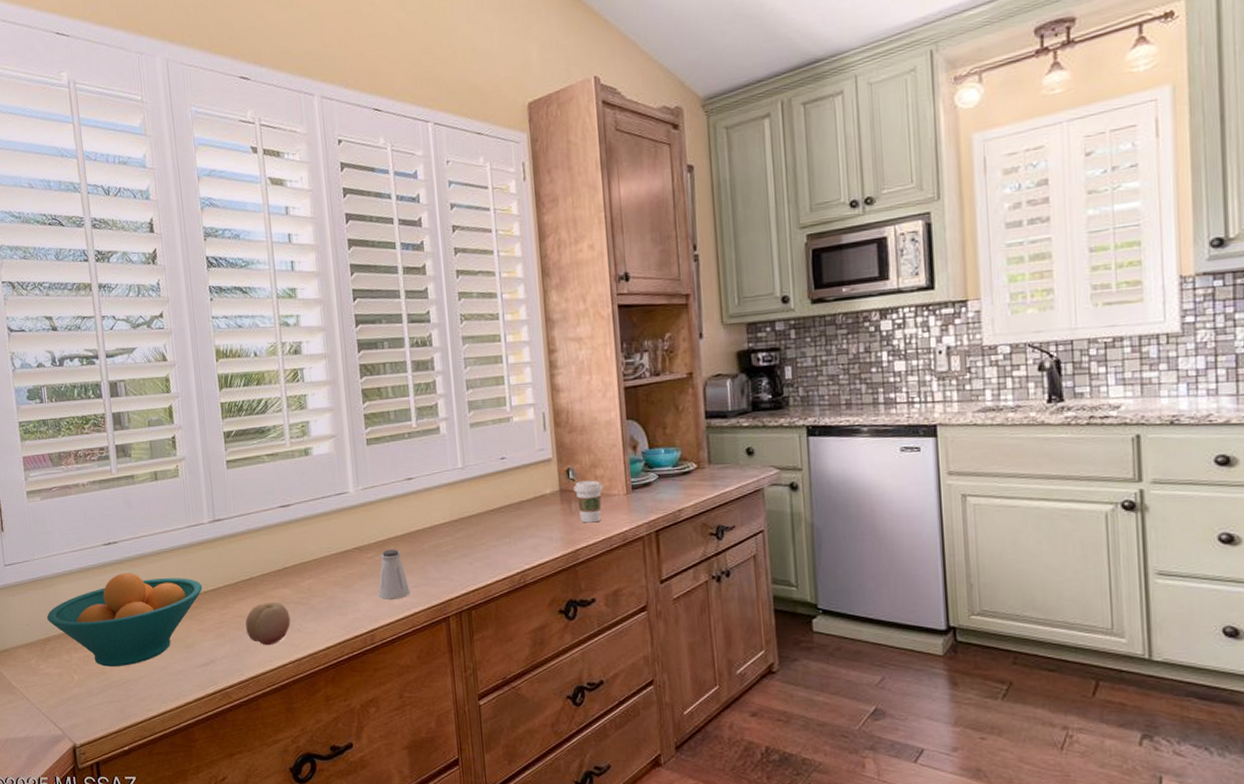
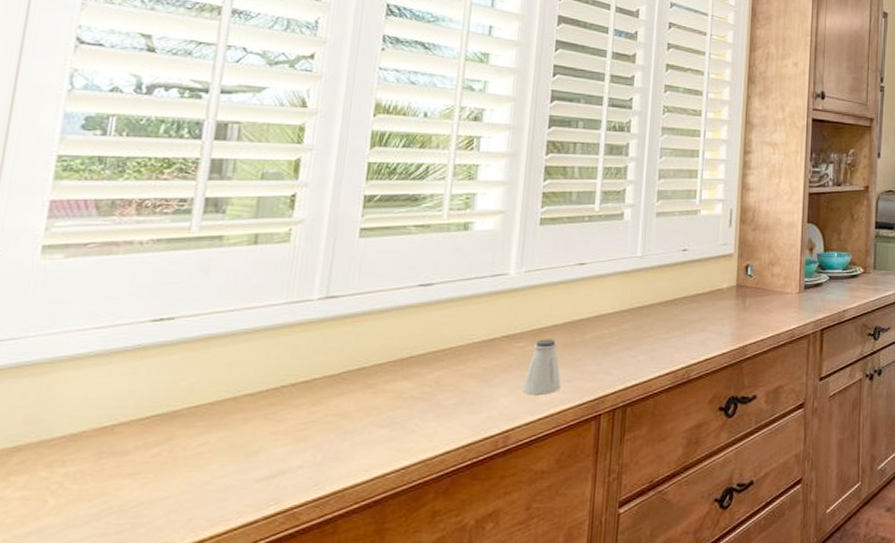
fruit bowl: present [46,573,203,667] -> none [24,358,291,485]
fruit: present [245,601,291,646] -> none [340,397,405,452]
coffee cup: present [573,480,603,523] -> none [750,277,778,319]

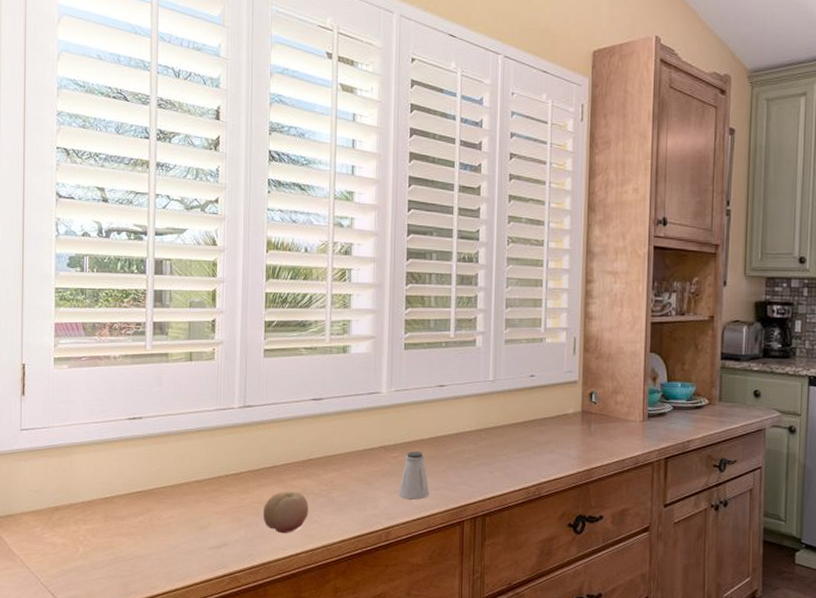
fruit: none [340,397,405,452] -> present [263,491,309,534]

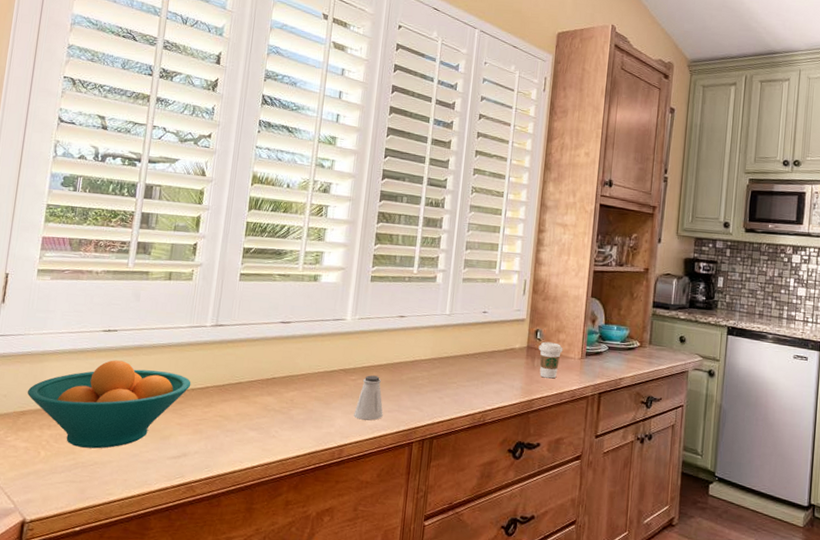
fruit bowl: none [58,449,224,542] -> present [27,360,191,449]
fruit: present [263,491,309,534] -> none [224,406,269,447]
coffee cup: none [594,404,622,445] -> present [538,341,563,379]

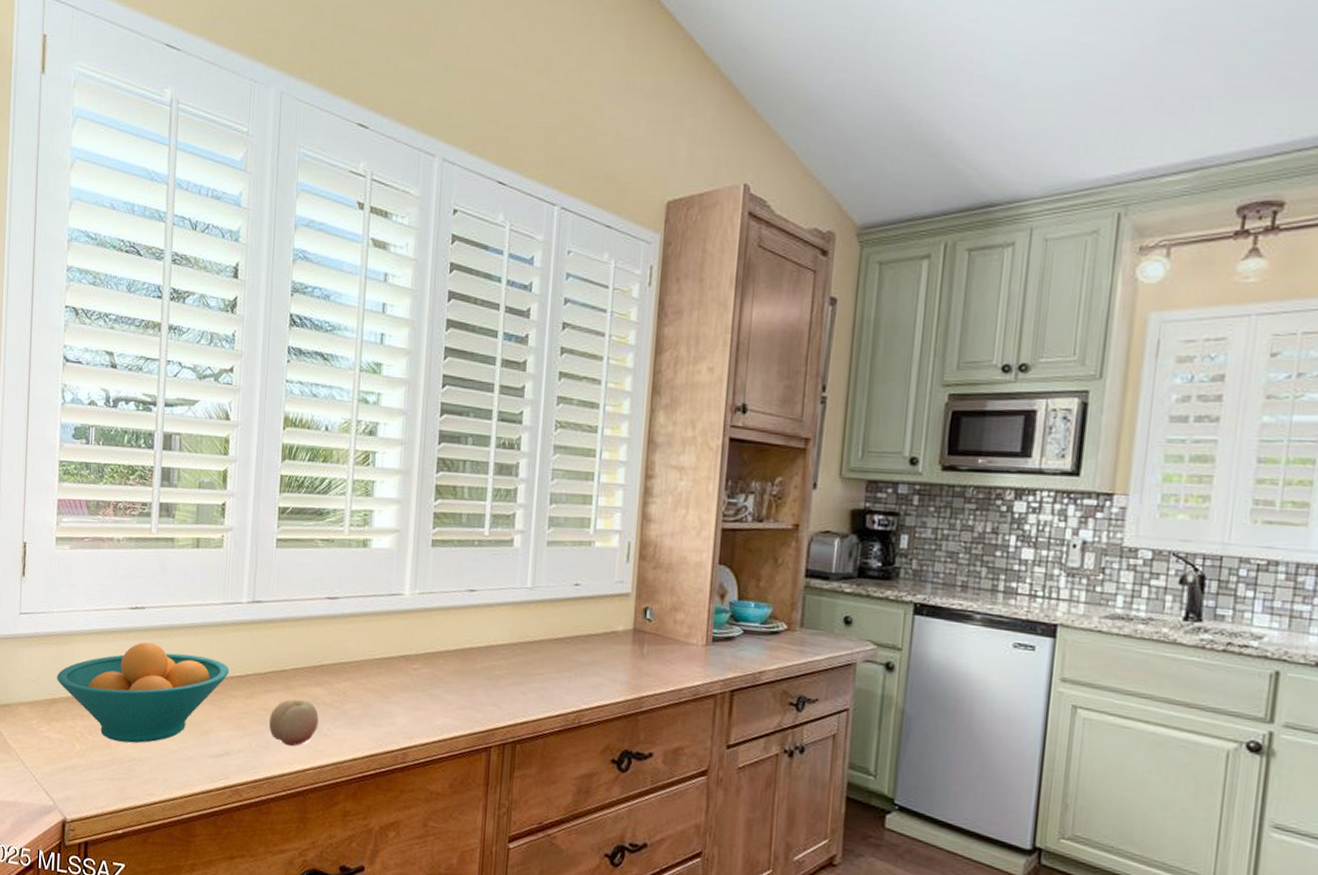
fruit: none [224,406,269,447] -> present [269,699,319,747]
saltshaker: present [354,375,383,421] -> none [418,663,454,719]
coffee cup: present [538,341,563,379] -> none [648,622,681,671]

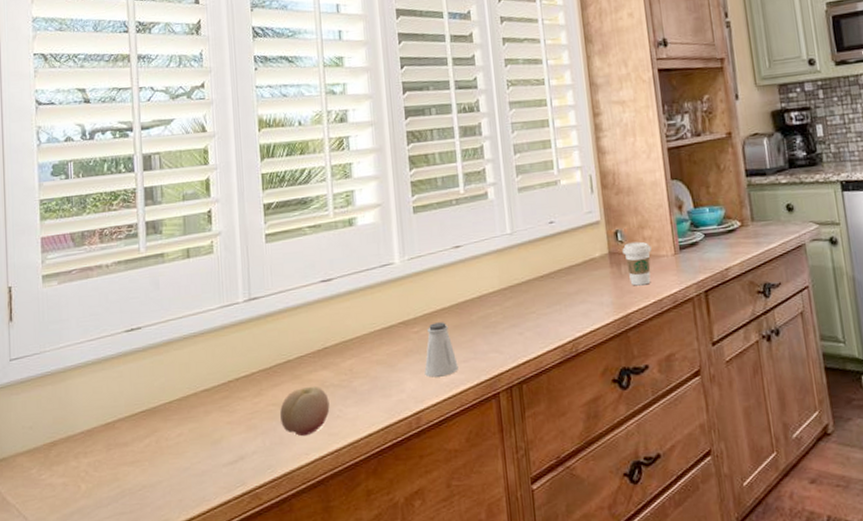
fruit bowl: present [56,642,230,743] -> none [54,361,234,472]
saltshaker: none [418,663,454,719] -> present [424,322,459,378]
coffee cup: none [648,622,681,671] -> present [622,241,652,286]

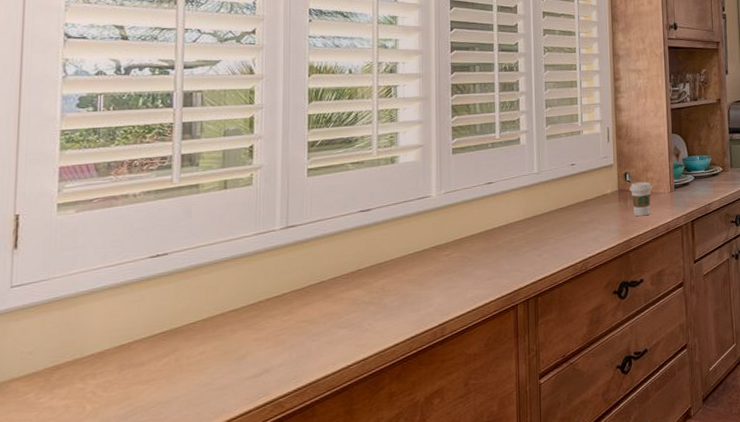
fruit: present [280,386,330,437] -> none [310,303,360,349]
saltshaker: present [424,322,459,378] -> none [452,246,483,294]

